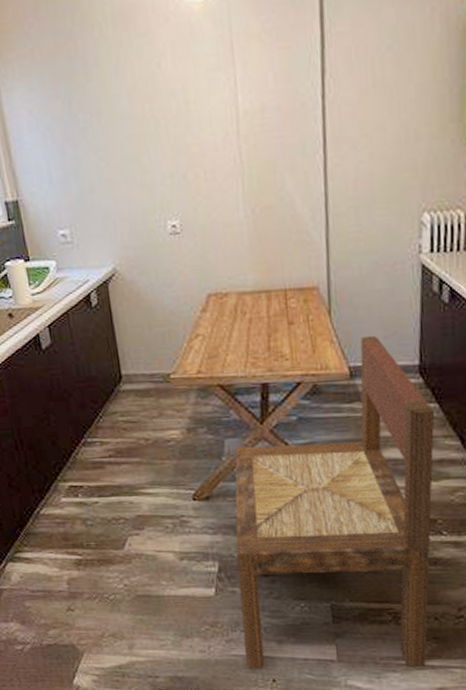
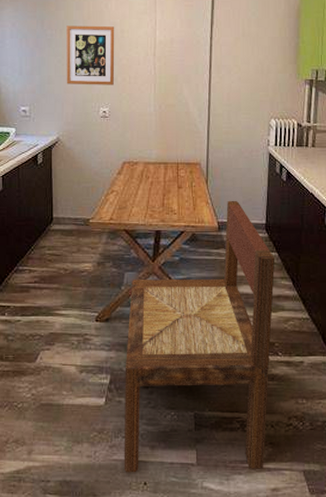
wall art: none [105,96,183,192] -> present [66,25,115,85]

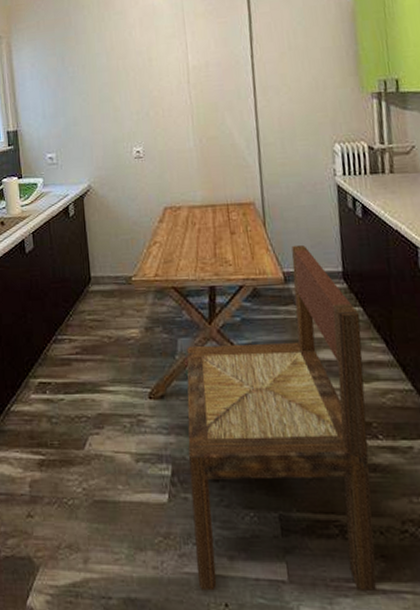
wall art: present [66,25,115,85] -> none [89,55,146,125]

